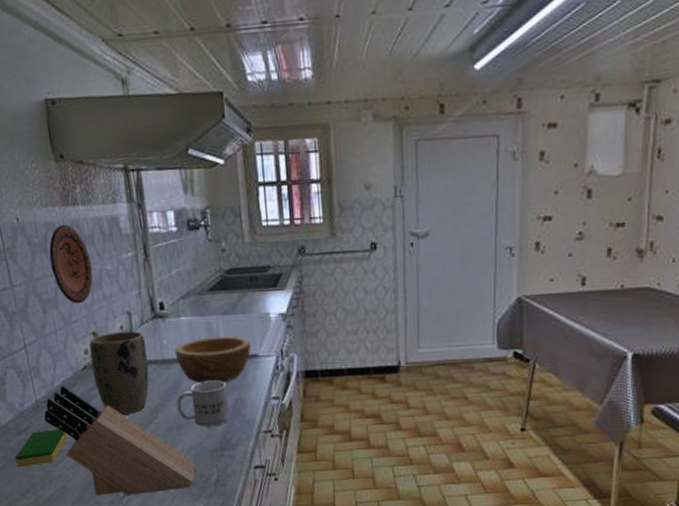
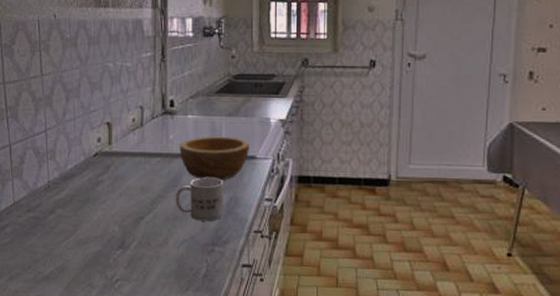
dish sponge: present [15,429,68,468] -> none [22,209,73,243]
knife block: present [44,385,197,496] -> none [54,169,188,281]
decorative plate: present [49,224,93,304] -> none [78,23,114,95]
plant pot: present [89,331,149,416] -> none [103,124,154,203]

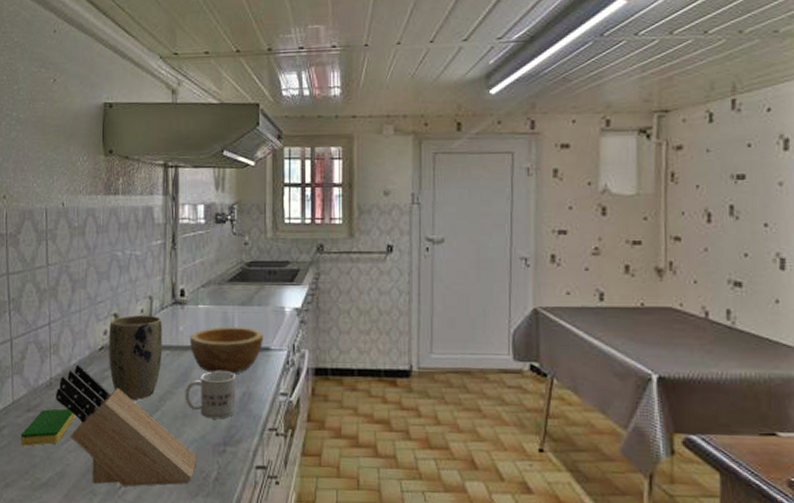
dish sponge: none [22,209,73,243] -> present [20,408,75,446]
knife block: none [54,169,188,281] -> present [56,364,197,487]
plant pot: none [103,124,154,203] -> present [109,315,163,400]

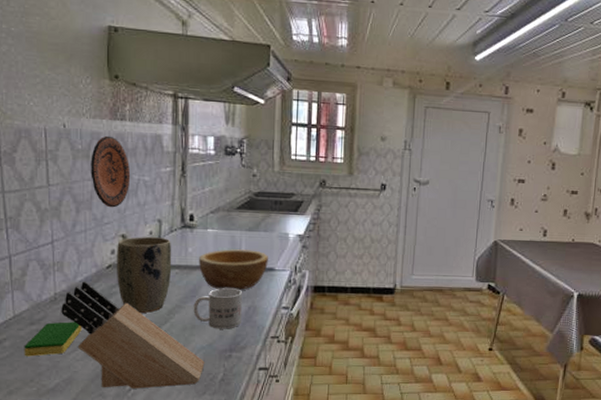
decorative plate: none [86,211,123,286] -> present [91,135,131,208]

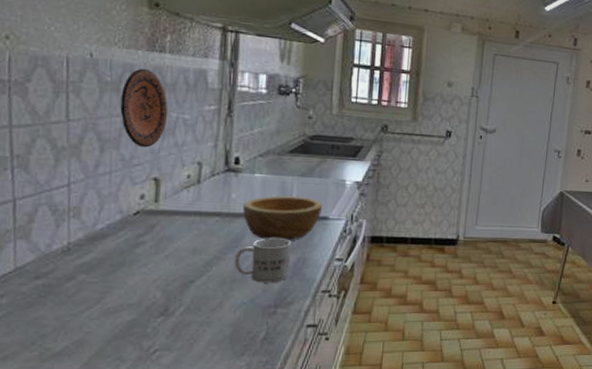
dish sponge: present [24,322,82,357] -> none [25,275,100,316]
knife block: present [61,281,205,389] -> none [75,229,245,351]
plant pot: present [117,237,172,314] -> none [145,180,213,266]

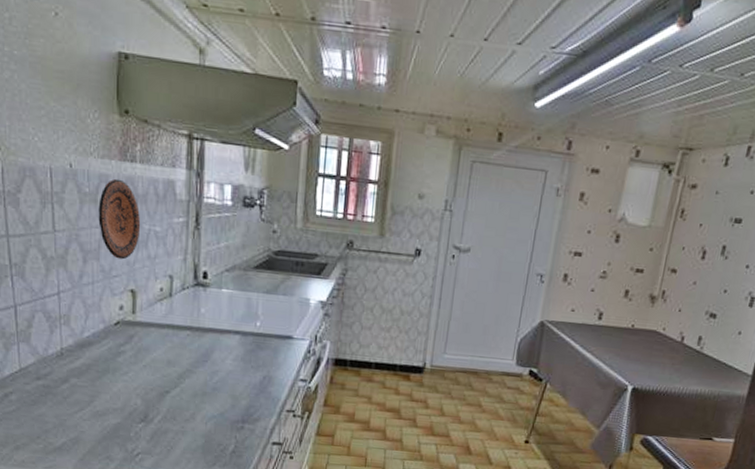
mug: present [234,238,291,283] -> none [205,354,257,399]
bowl: present [242,196,322,240] -> none [211,312,287,358]

